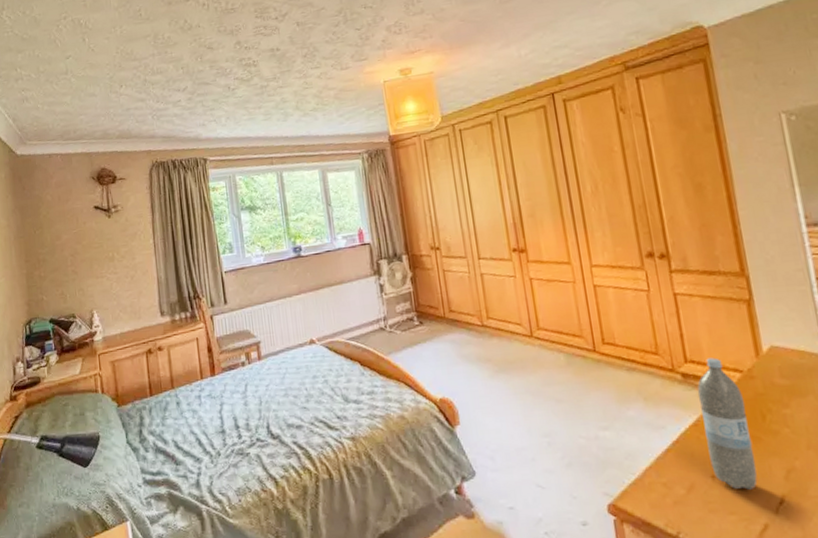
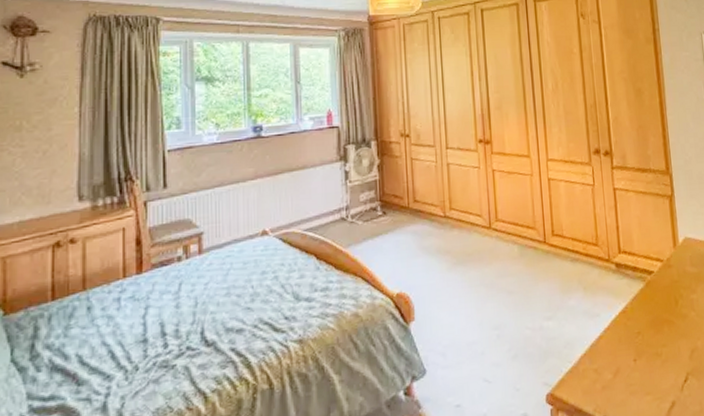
water bottle: present [697,357,758,490] -> none [627,248,669,371]

